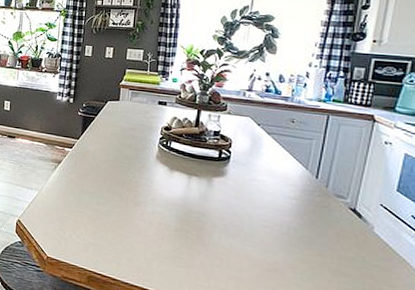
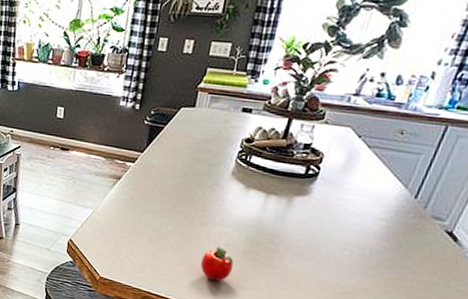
apple: none [138,225,169,260] -> present [200,246,234,282]

